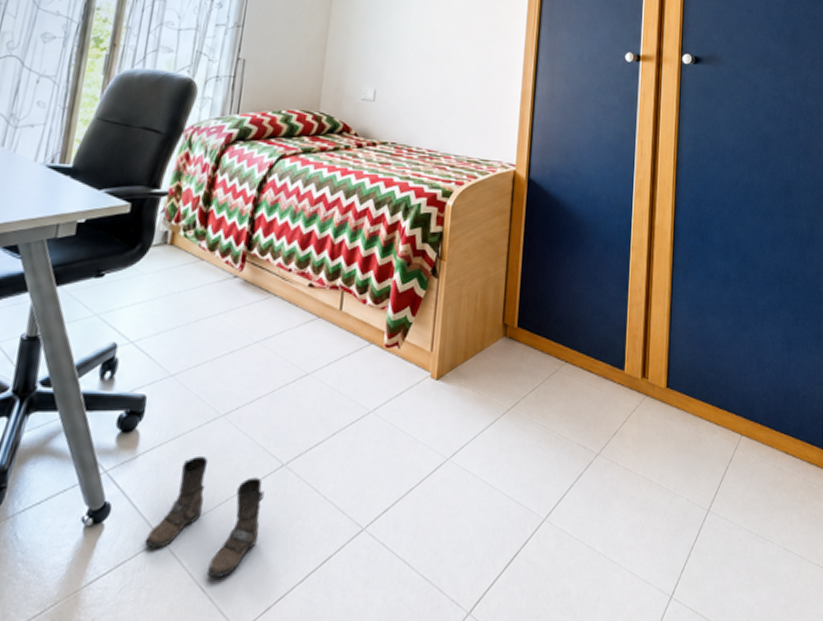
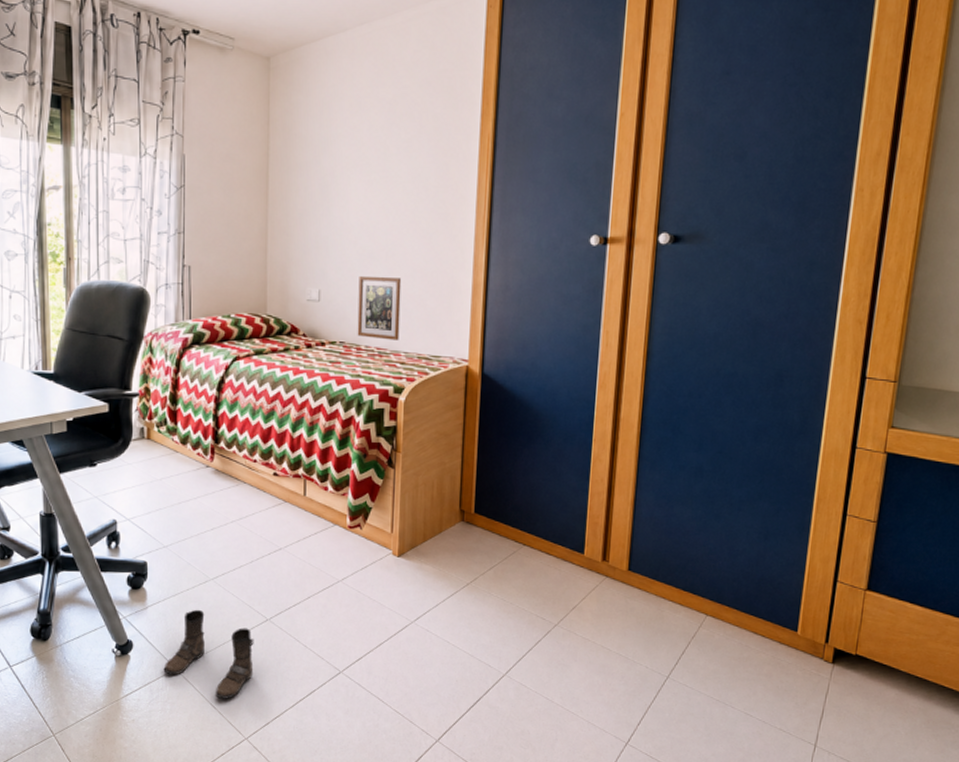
picture frame: none [409,78,456,143] -> present [357,275,402,341]

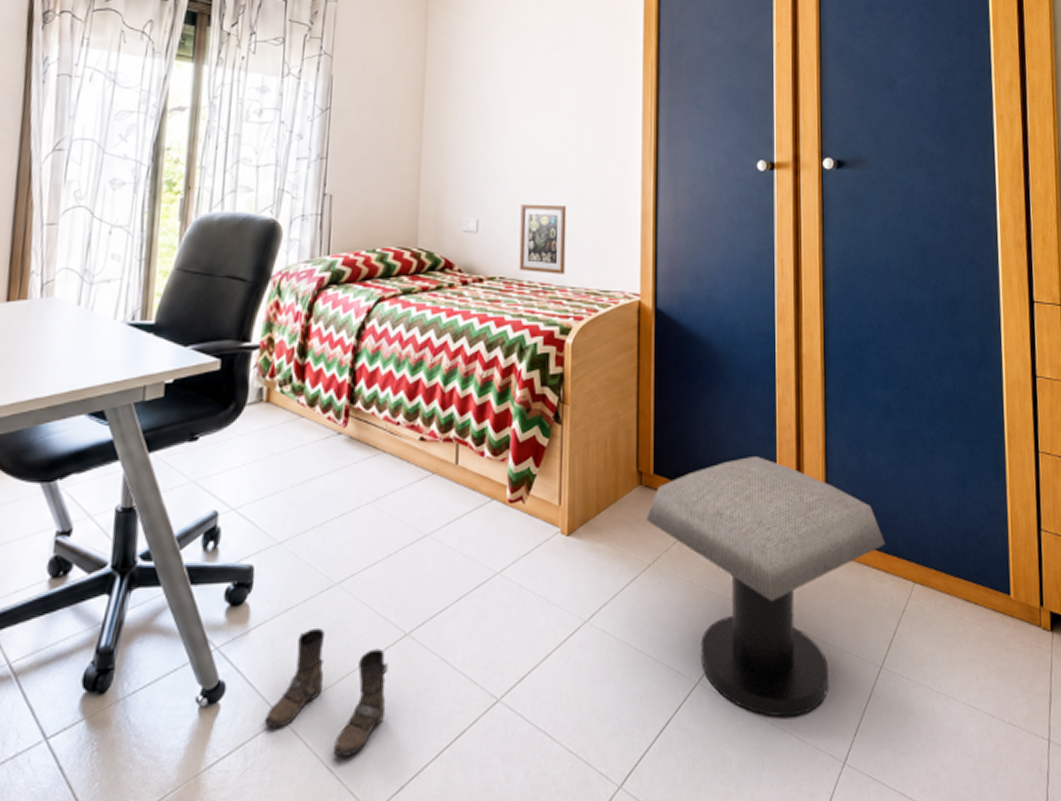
stool: none [465,504,683,707] -> present [645,457,885,718]

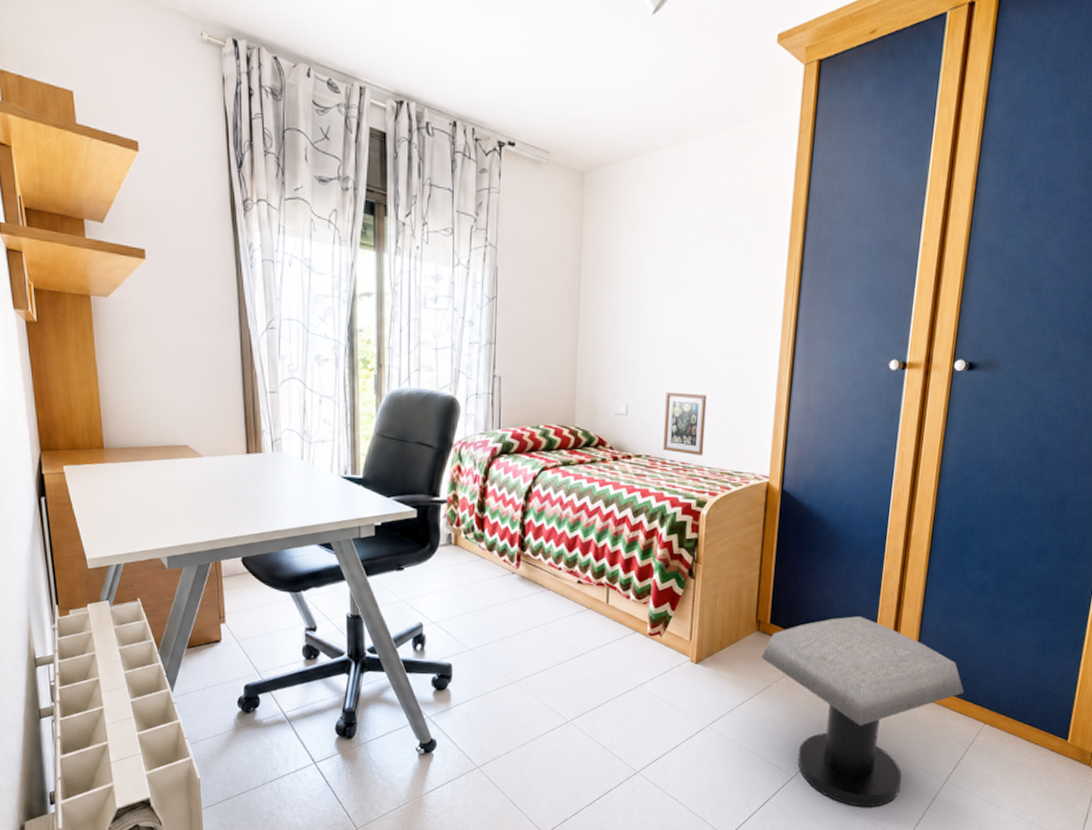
boots: present [264,627,388,757] -> none [465,710,555,797]

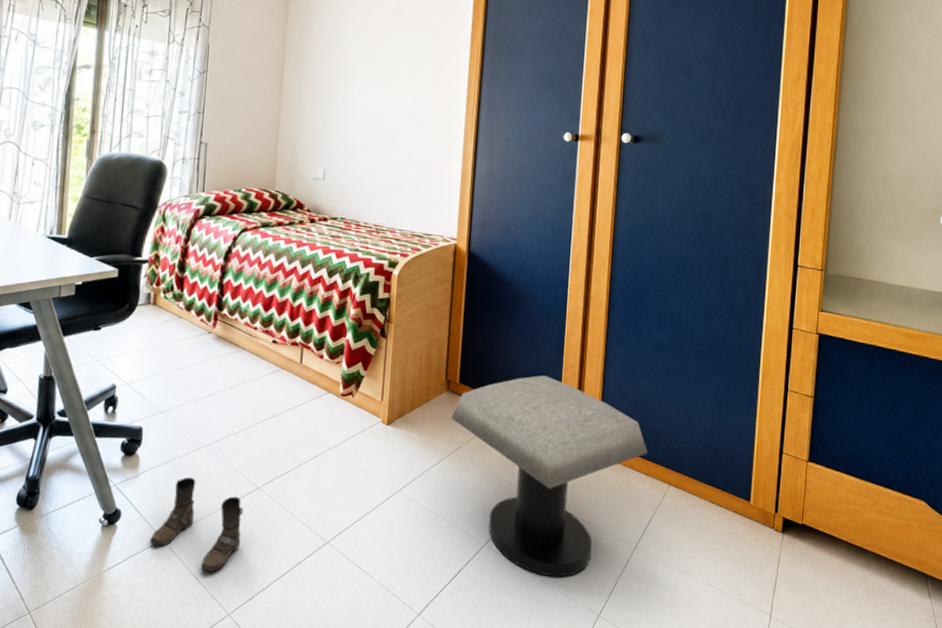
boots: none [465,710,555,797] -> present [150,476,244,572]
picture frame: present [662,391,707,456] -> none [357,158,399,219]

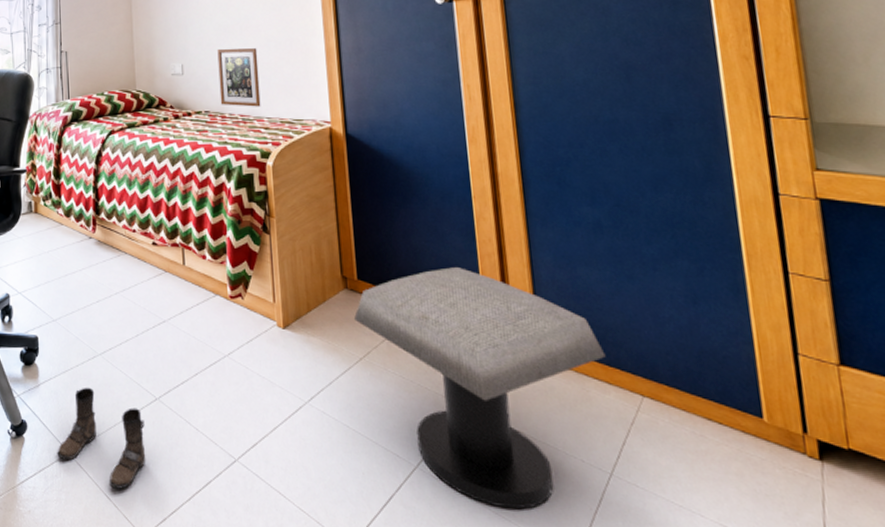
picture frame: none [357,158,399,219] -> present [217,48,261,107]

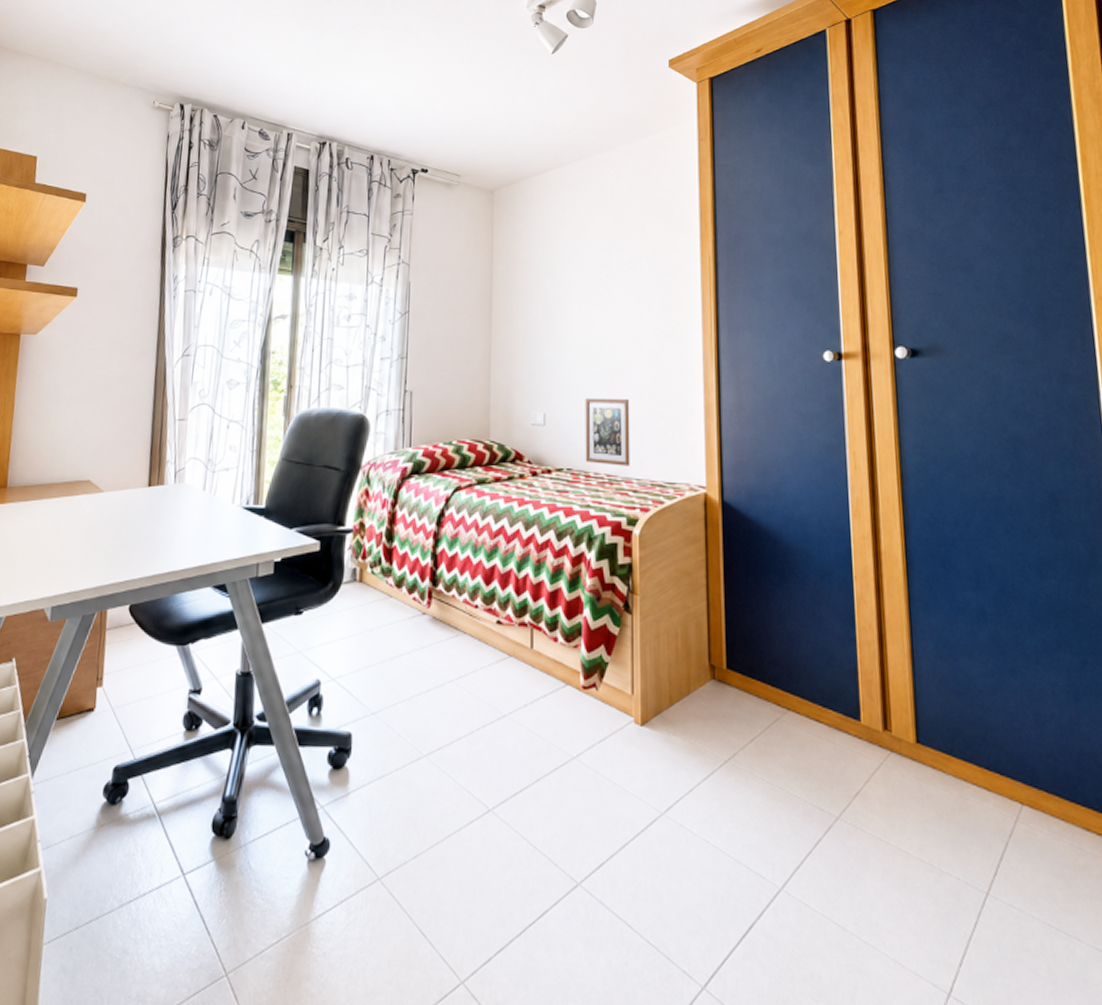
boots: present [57,387,146,489] -> none [364,795,473,923]
stool: present [353,267,606,510] -> none [719,656,986,937]

